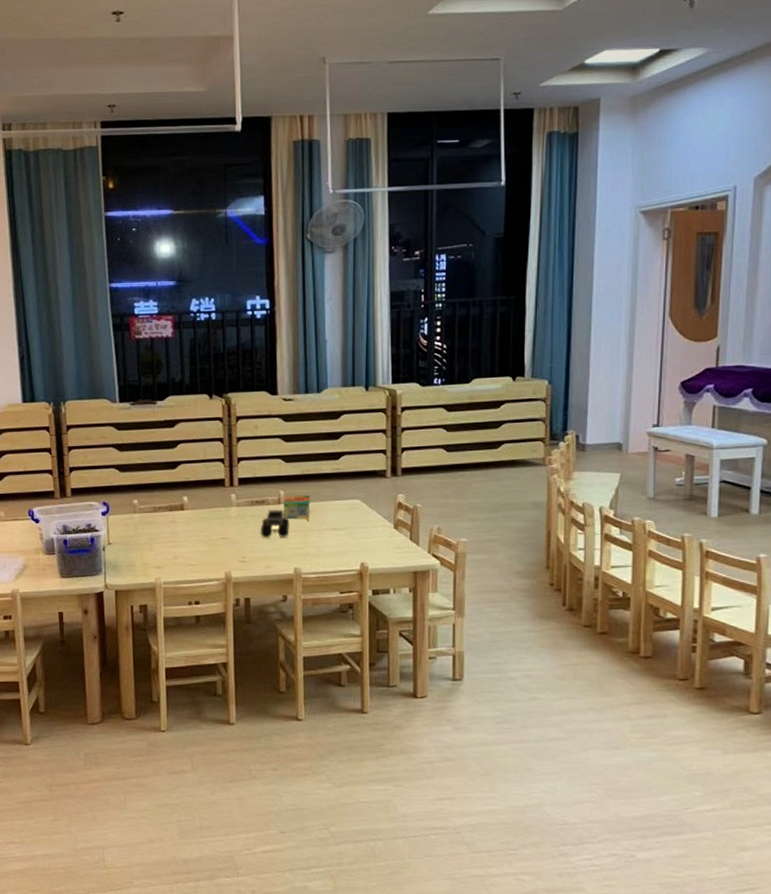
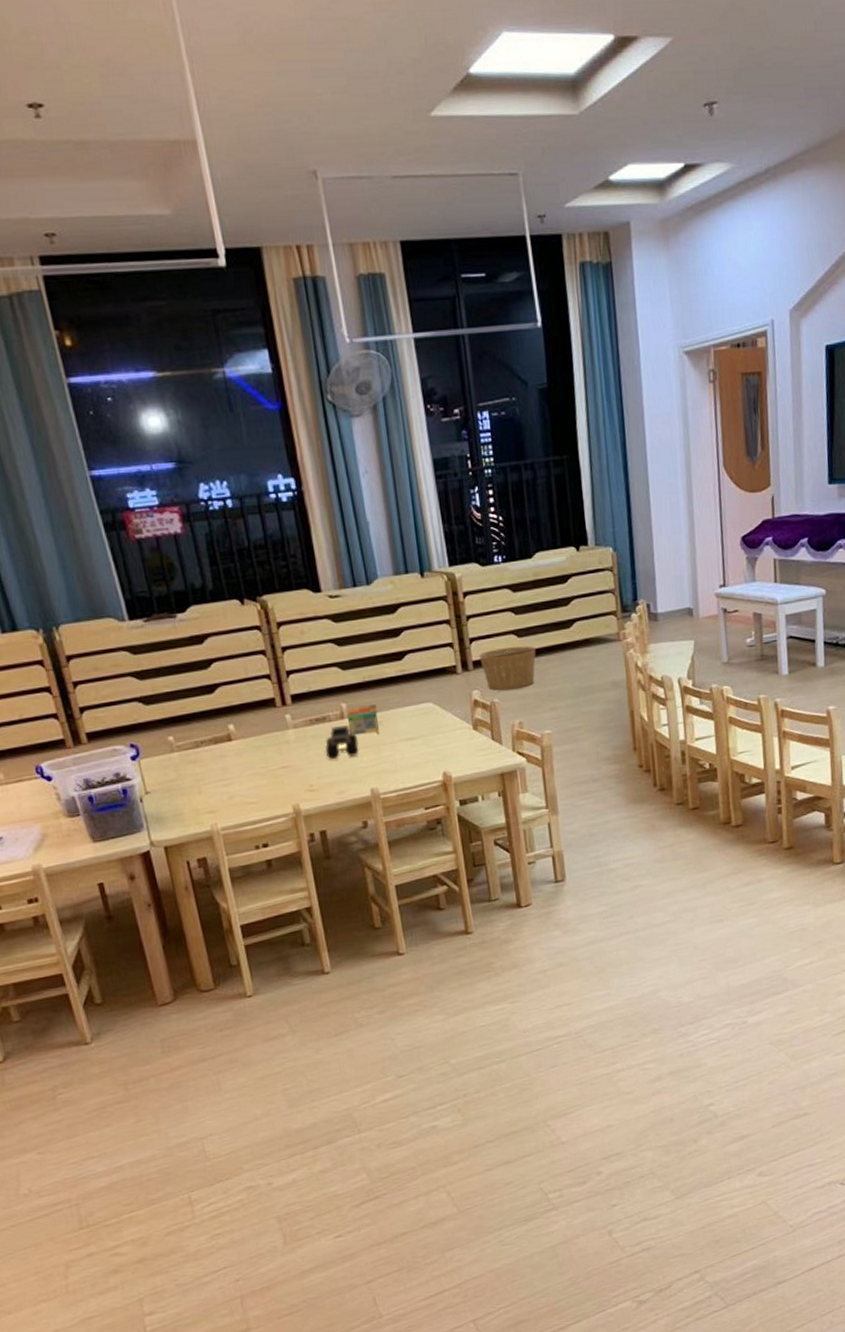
basket: none [408,460,462,498] -> present [479,646,536,691]

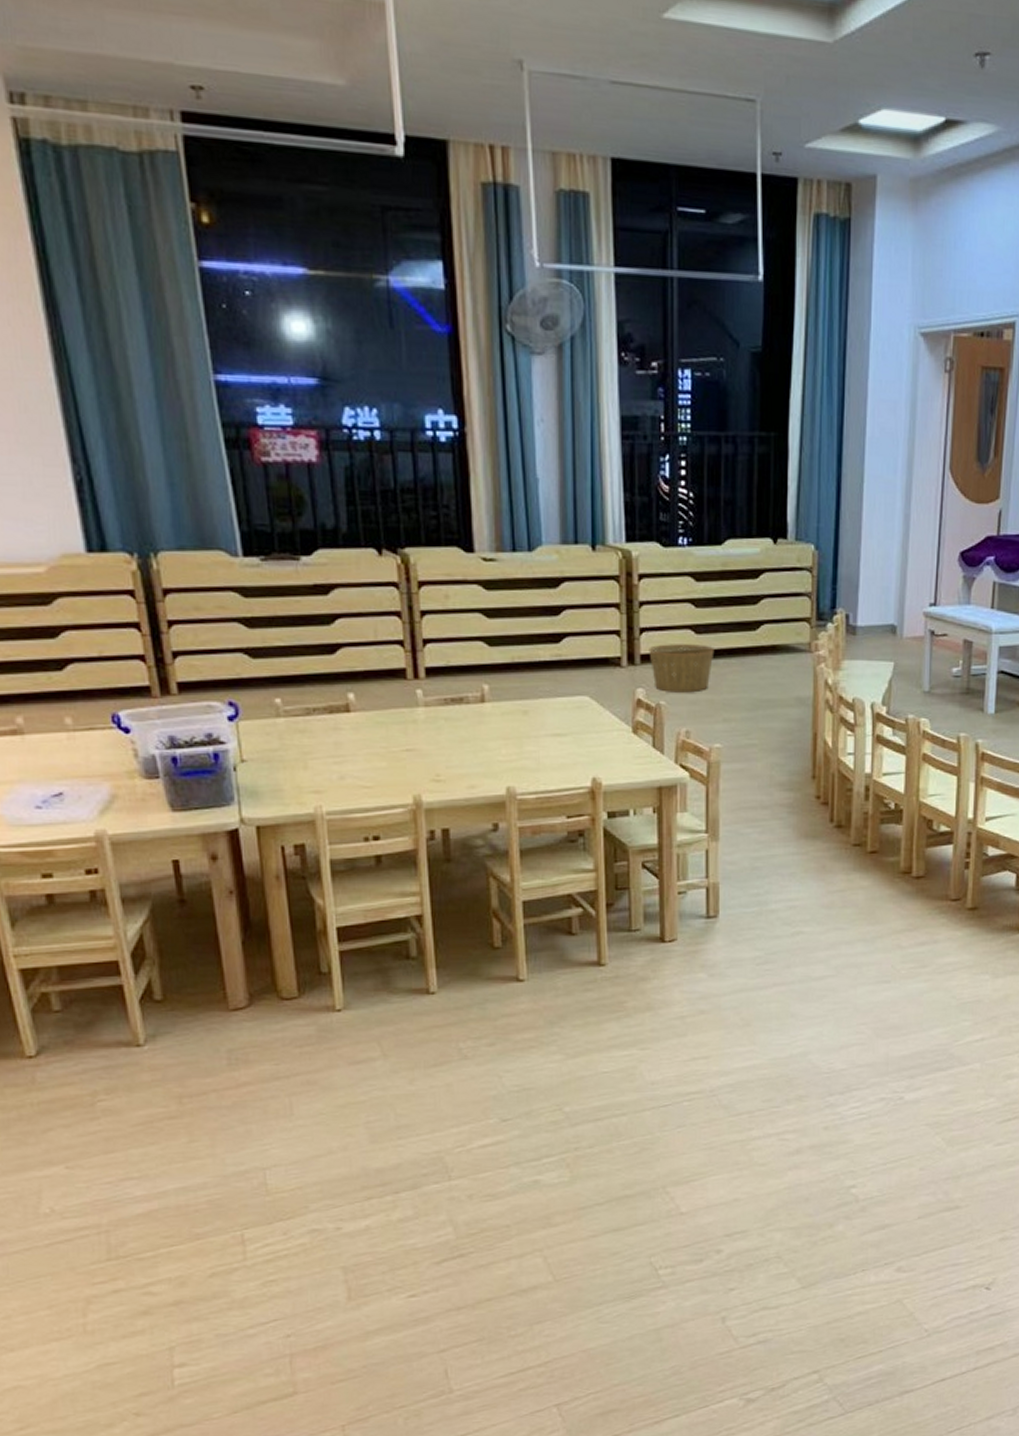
toy truck: present [325,725,359,759] -> none [459,710,498,747]
toy block: present [346,704,380,736] -> none [488,690,525,725]

